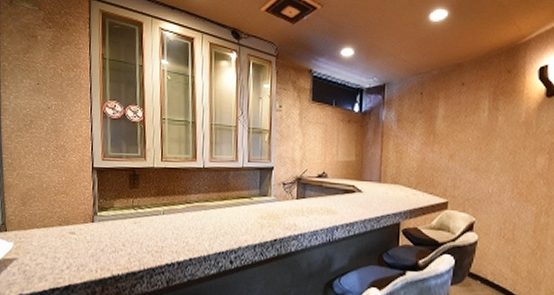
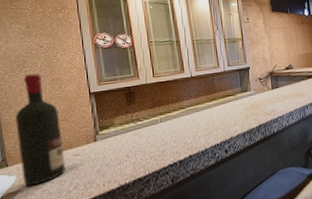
wine bottle: none [18,137,61,257] -> present [16,73,65,187]

